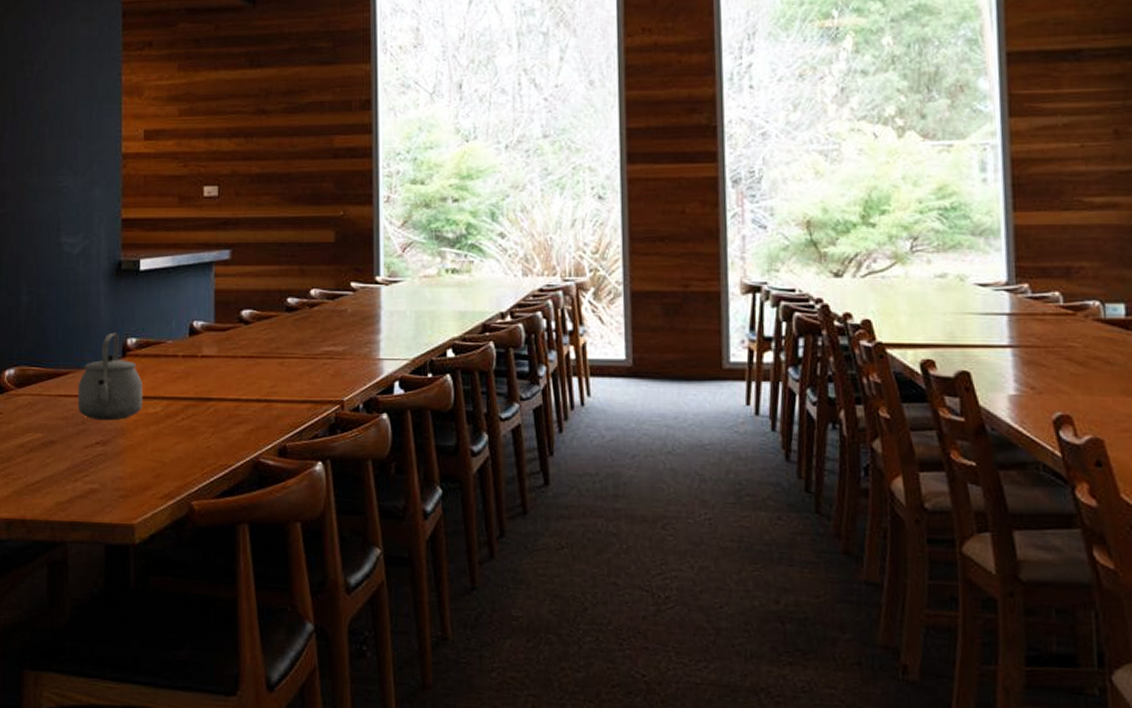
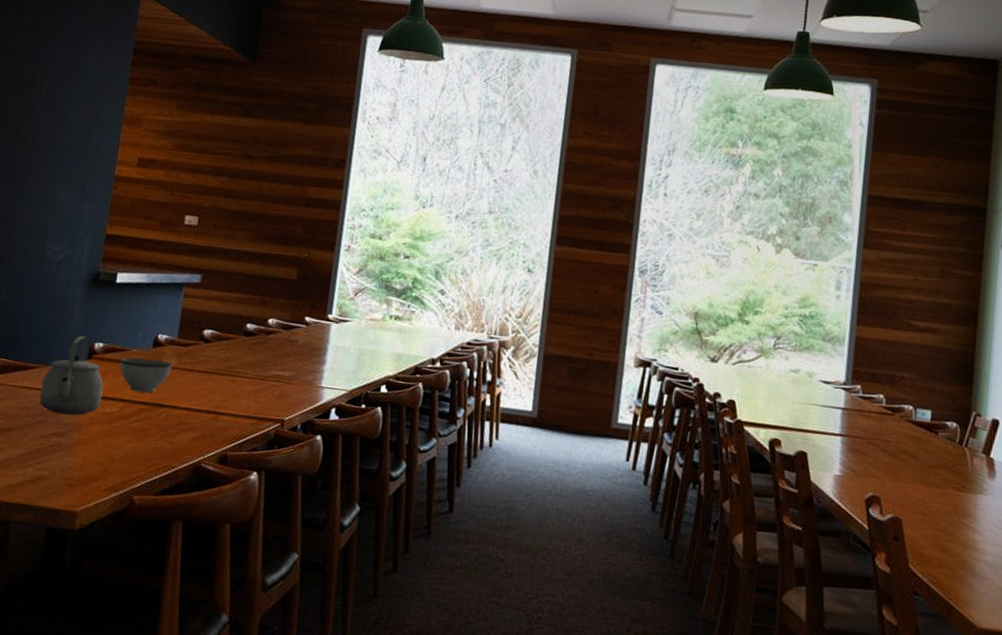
bowl: none [156,349,212,387] -> present [119,357,172,393]

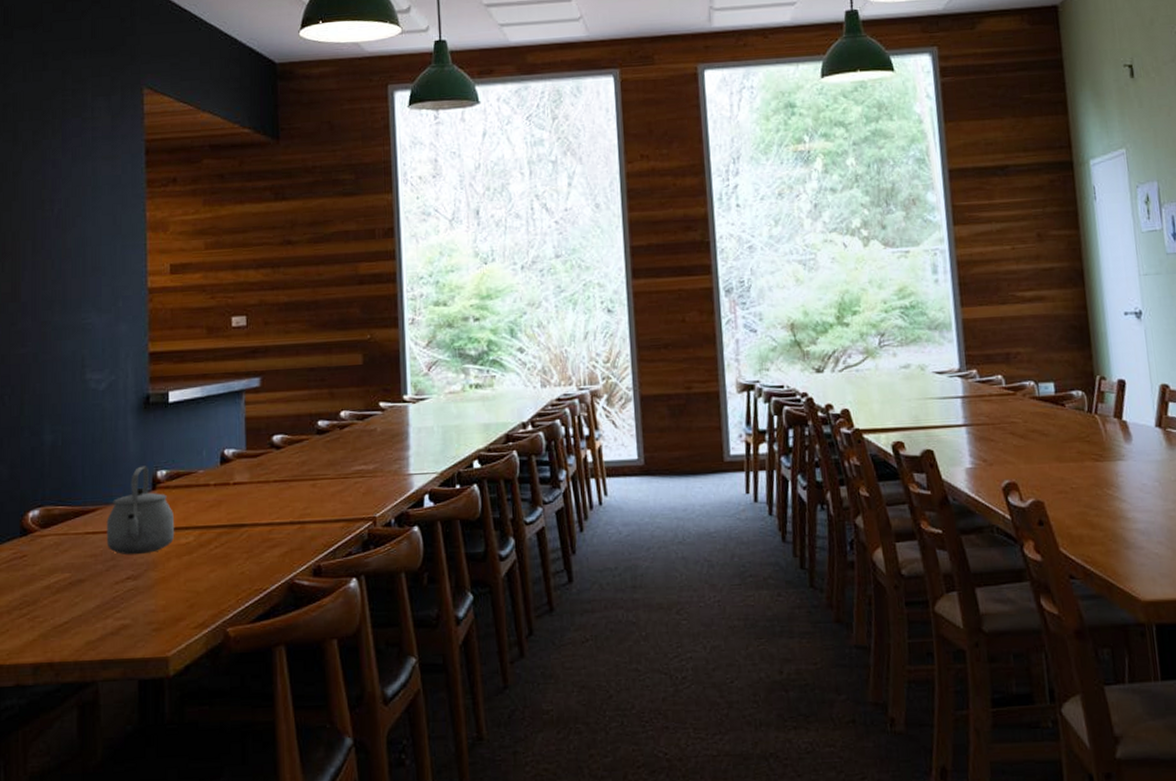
bowl: present [119,357,172,393] -> none [187,477,245,516]

